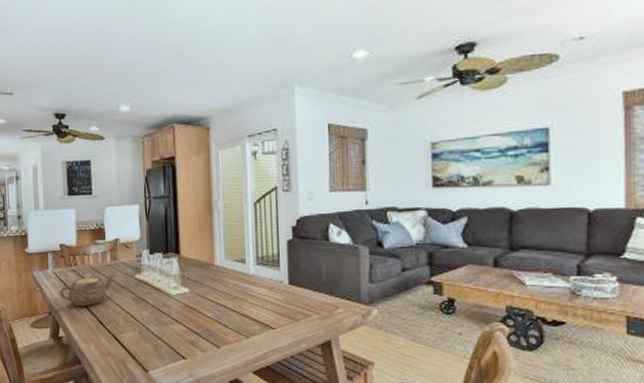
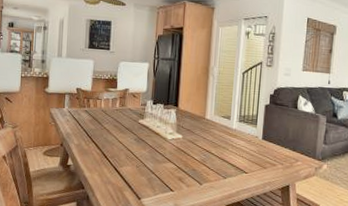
teapot: present [60,273,115,307] -> none [72,115,122,142]

